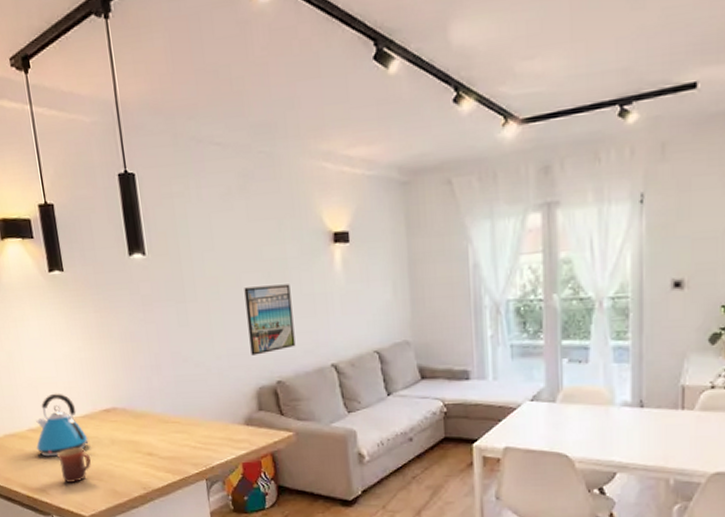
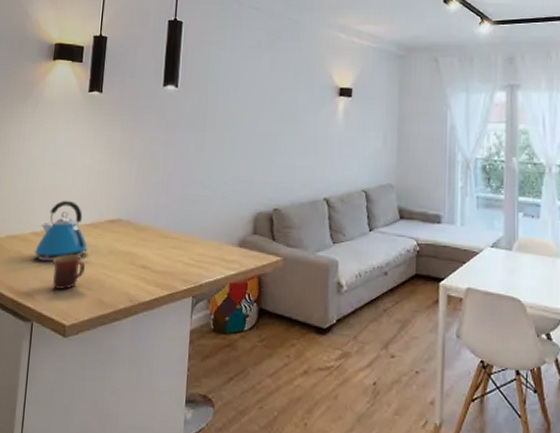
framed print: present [244,284,296,356] -> none [255,124,298,184]

